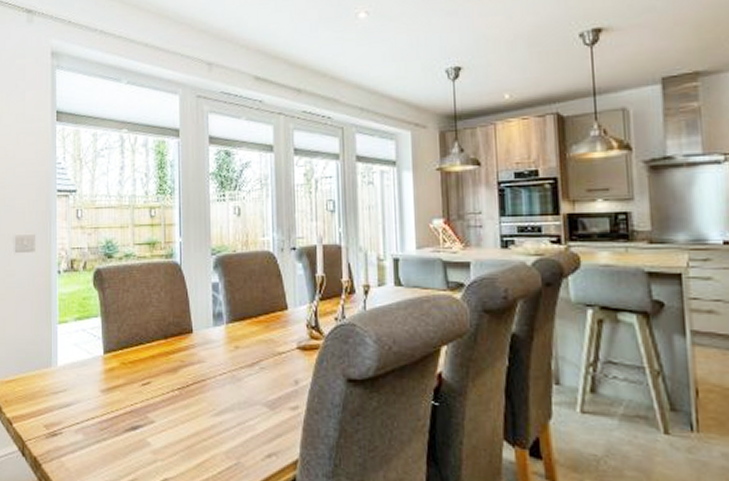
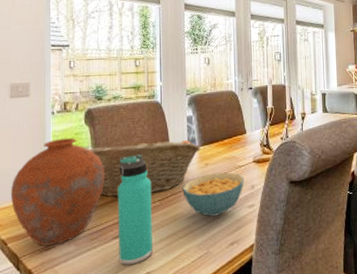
vase: none [16,303,115,431] -> present [11,138,105,246]
fruit basket: none [96,308,229,380] -> present [87,138,200,198]
thermos bottle: none [130,329,171,467] -> present [118,154,153,266]
cereal bowl: none [206,359,285,417] -> present [182,172,244,217]

